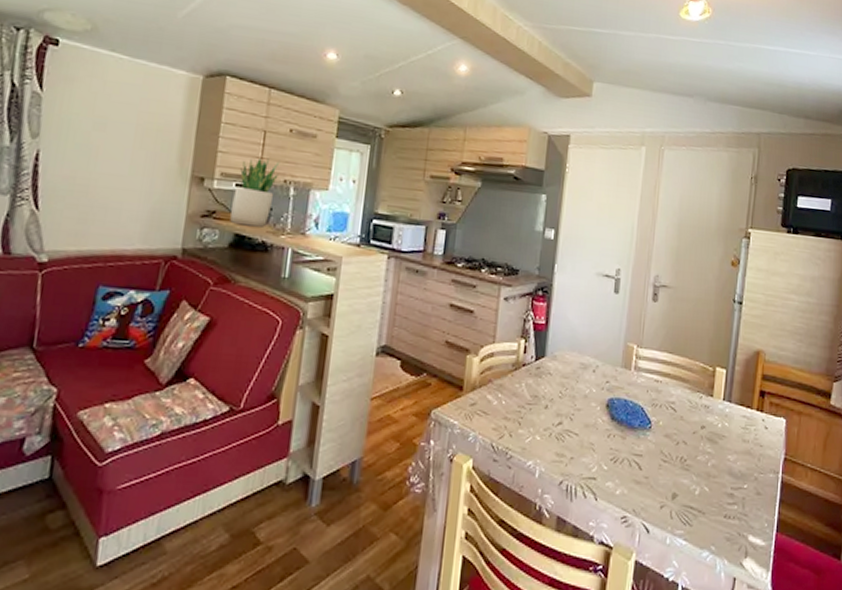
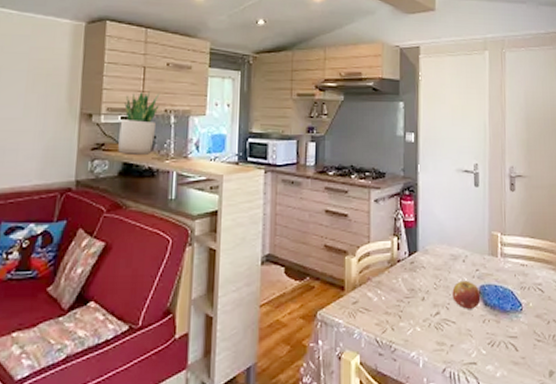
fruit: none [577,391,609,422] -> present [452,280,481,309]

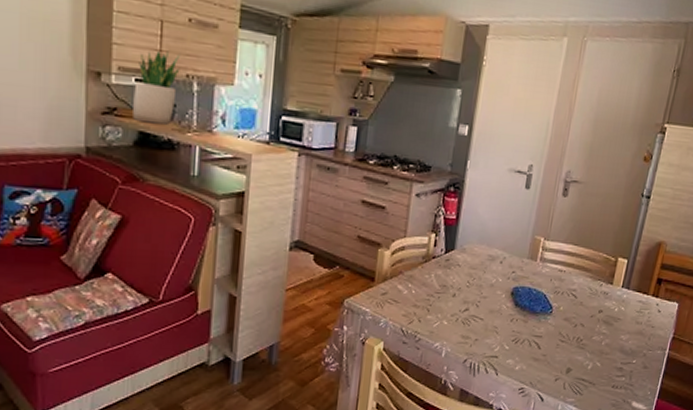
fruit: present [452,280,481,309] -> none [484,281,513,308]

